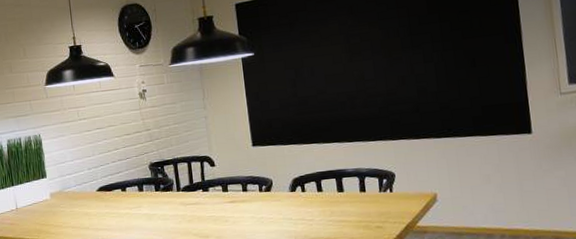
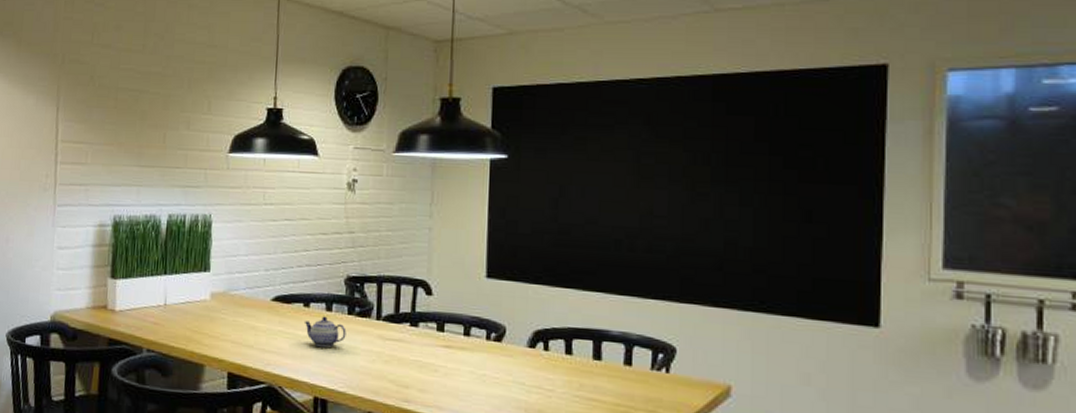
teapot: none [123,195,157,220] -> present [303,316,347,348]

